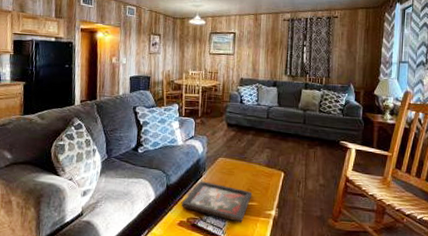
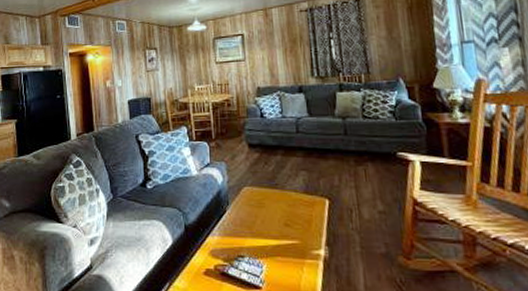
decorative tray: present [181,181,253,223] -> none [204,217,292,267]

